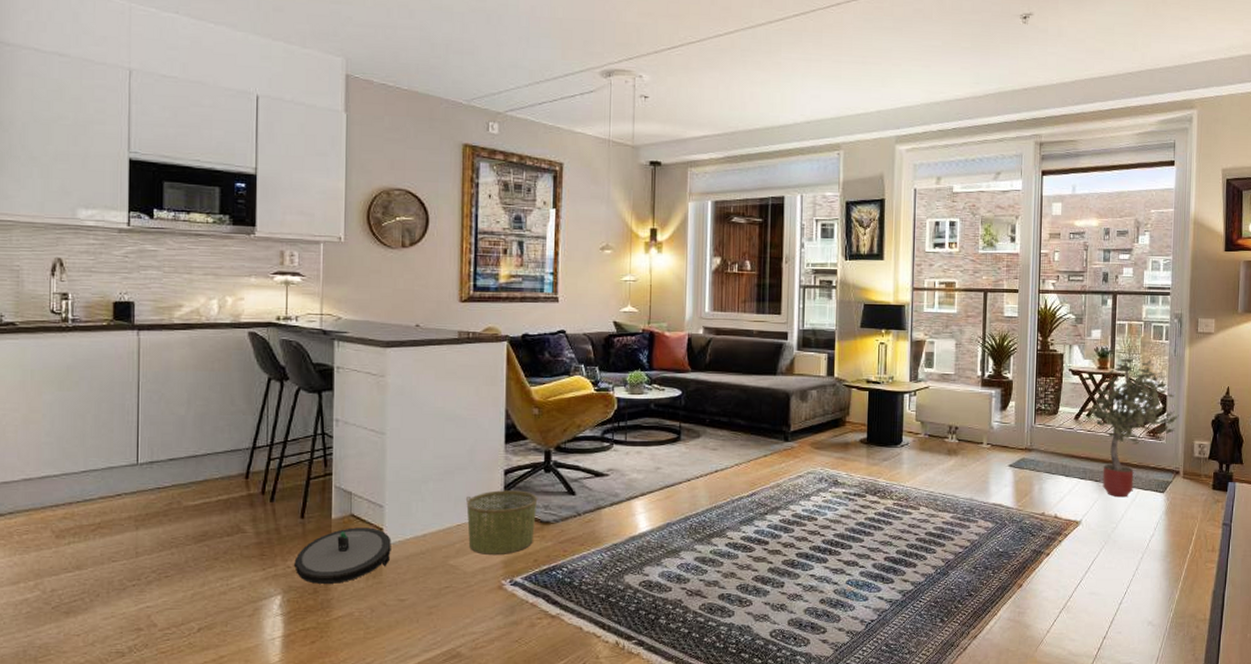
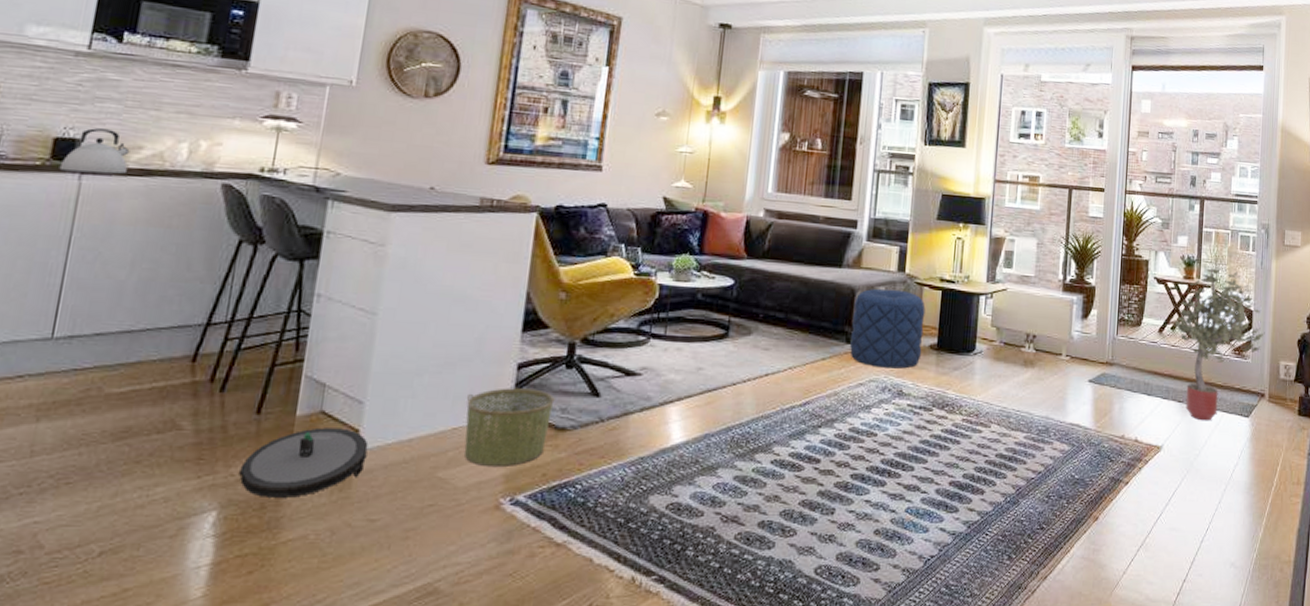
kettle: none [121,292,173,330] -> present [59,128,130,174]
pouf: none [788,392,854,461] -> present [850,288,926,369]

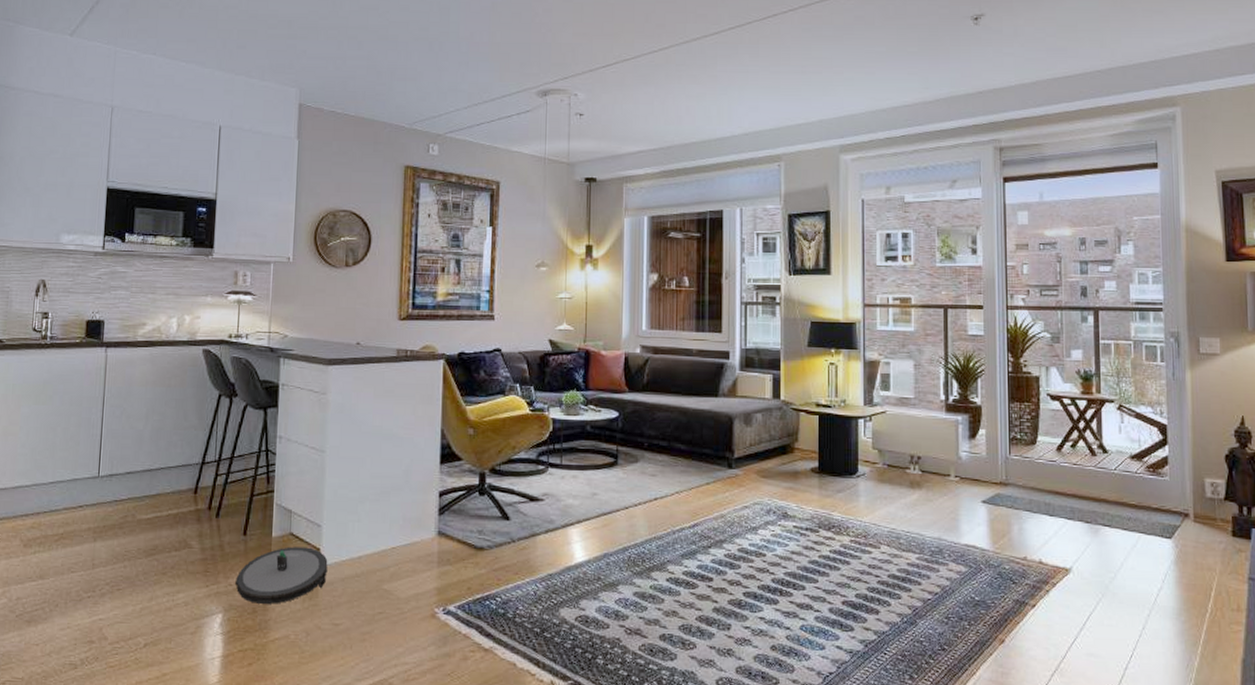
kettle: present [59,128,130,174] -> none [92,311,137,347]
basket: present [464,388,557,466] -> none [400,513,474,581]
pouf: present [850,288,926,369] -> none [732,415,804,492]
potted tree: present [1174,268,1265,421] -> none [1074,382,1184,543]

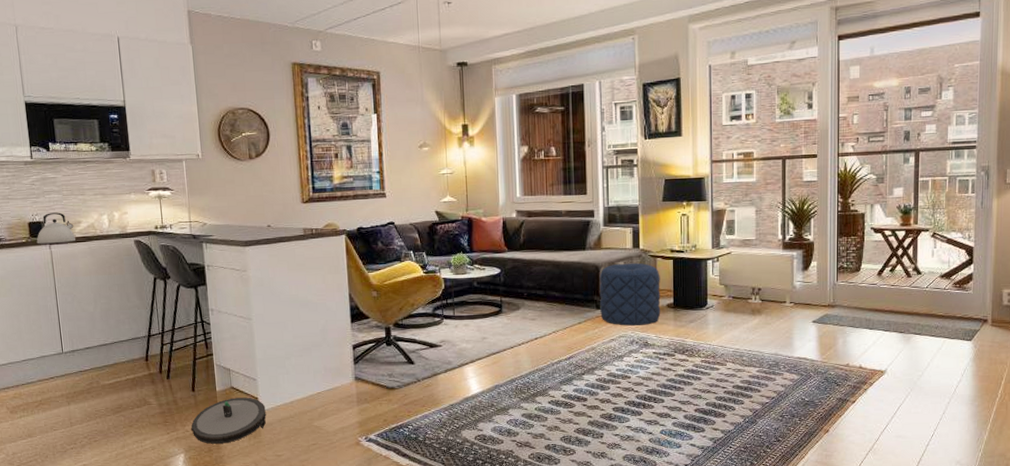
kettle: none [92,311,137,347] -> present [36,212,76,244]
pouf: none [732,415,804,492] -> present [599,262,661,326]

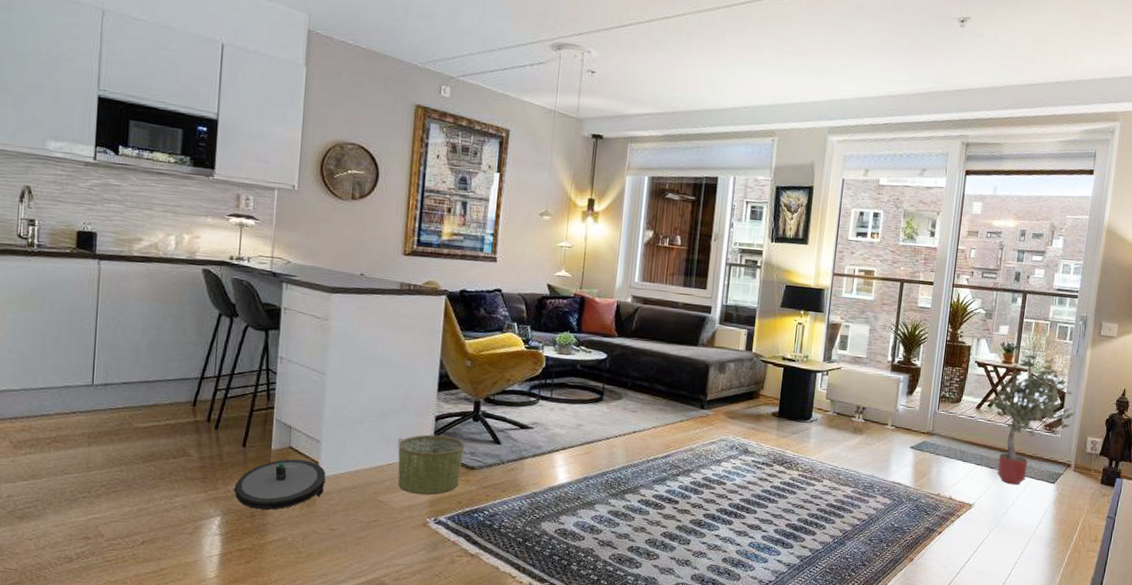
kettle: present [36,212,76,244] -> none [83,224,133,260]
basket: none [322,362,384,417] -> present [397,434,467,495]
pouf: present [599,262,661,326] -> none [704,364,769,431]
potted tree: none [893,213,987,347] -> present [991,354,1076,485]

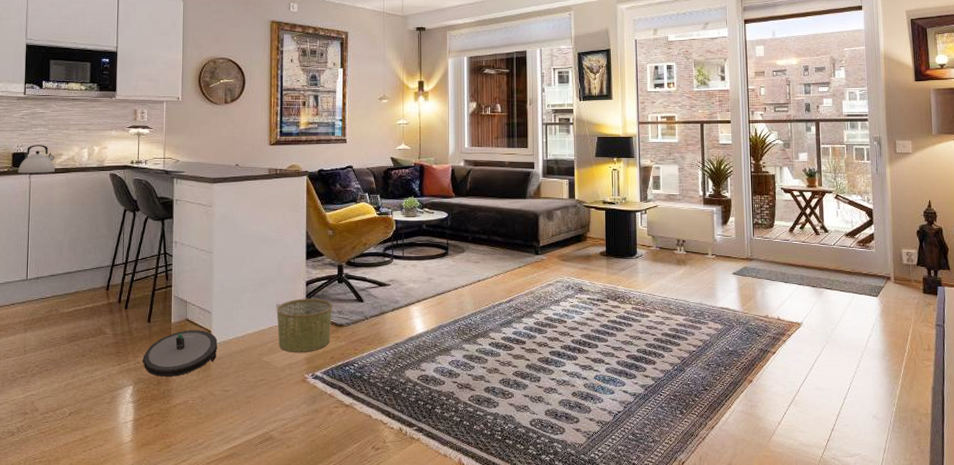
kettle: none [83,224,133,260] -> present [17,145,55,174]
potted tree: present [991,354,1076,485] -> none [802,177,886,301]

